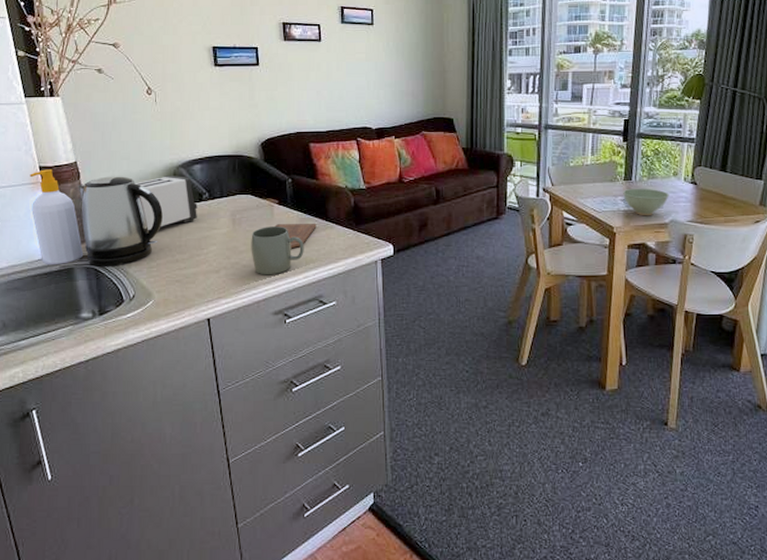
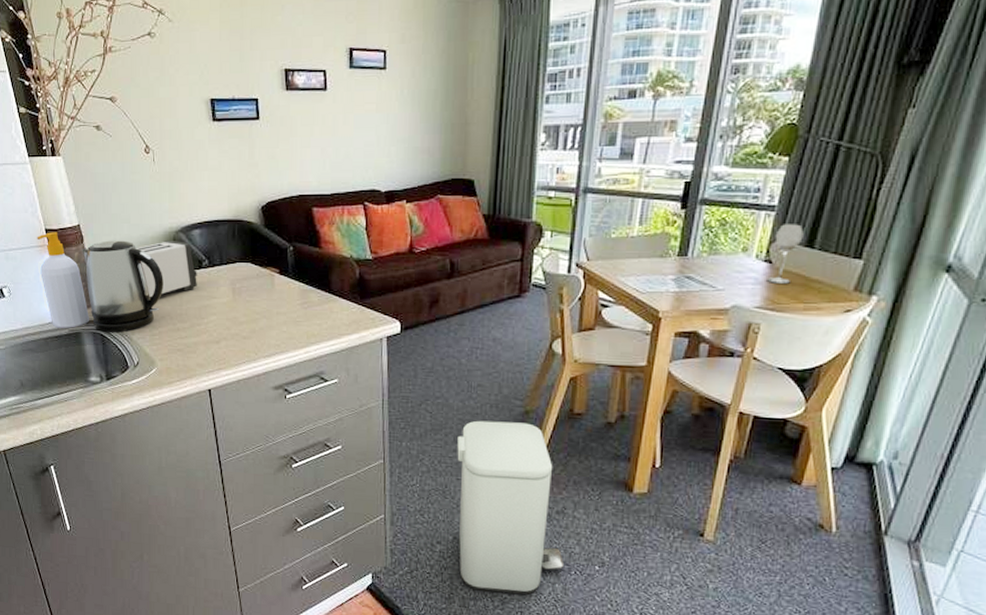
mug: present [251,227,304,275] -> none [251,297,306,349]
cutting board: present [275,224,317,249] -> none [275,295,319,322]
pedal bin: none [449,332,552,499] -> present [457,420,565,595]
bowl: present [623,188,669,216] -> none [675,265,734,300]
wineglass: none [694,153,718,201] -> present [767,224,804,284]

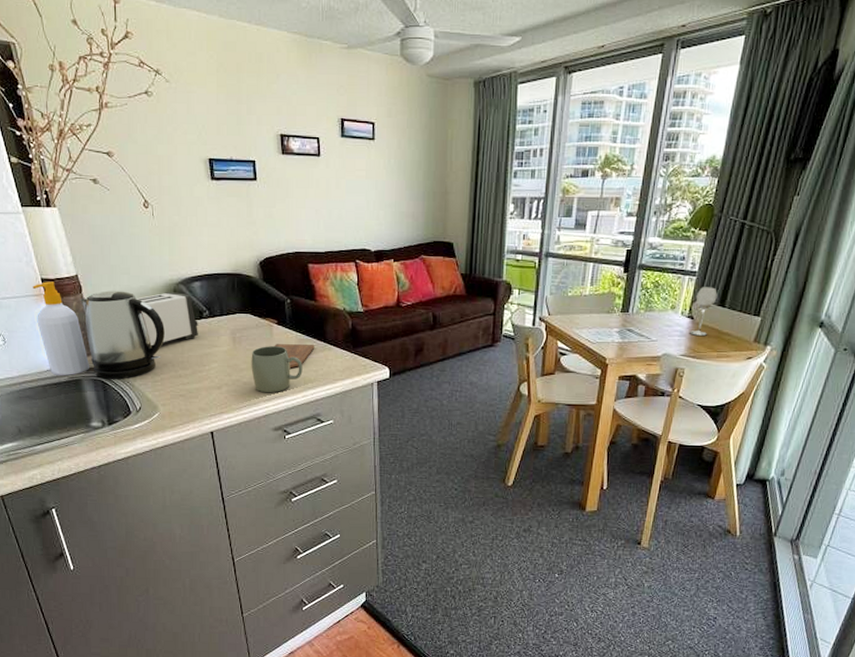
mug: none [251,297,306,349] -> present [251,346,303,393]
cutting board: none [275,295,319,322] -> present [274,344,315,369]
pedal bin: present [457,420,565,595] -> none [439,454,530,603]

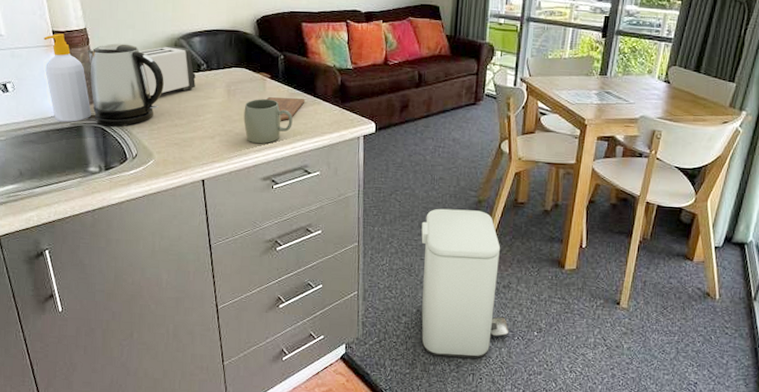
pedal bin: none [439,454,530,603] -> present [421,208,509,359]
wineglass: present [689,287,717,336] -> none [666,53,693,100]

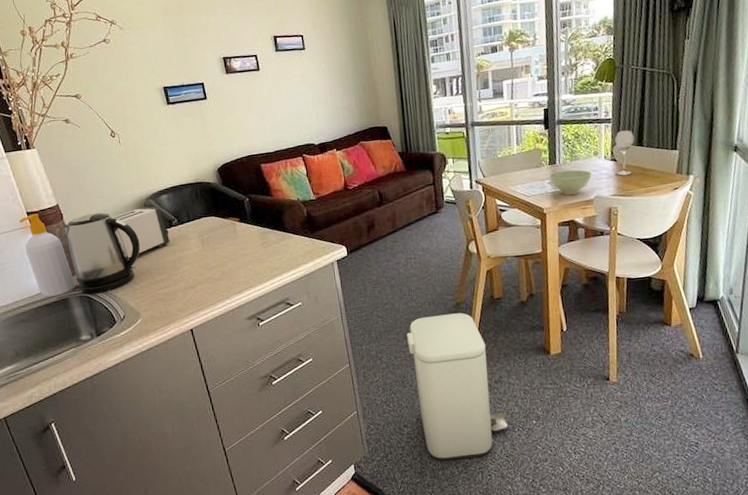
mug: present [243,99,293,144] -> none [219,241,268,286]
cutting board: present [266,97,305,121] -> none [239,235,276,260]
bowl: none [597,83,642,111] -> present [549,169,592,196]
wineglass: none [666,53,693,100] -> present [614,130,634,176]

